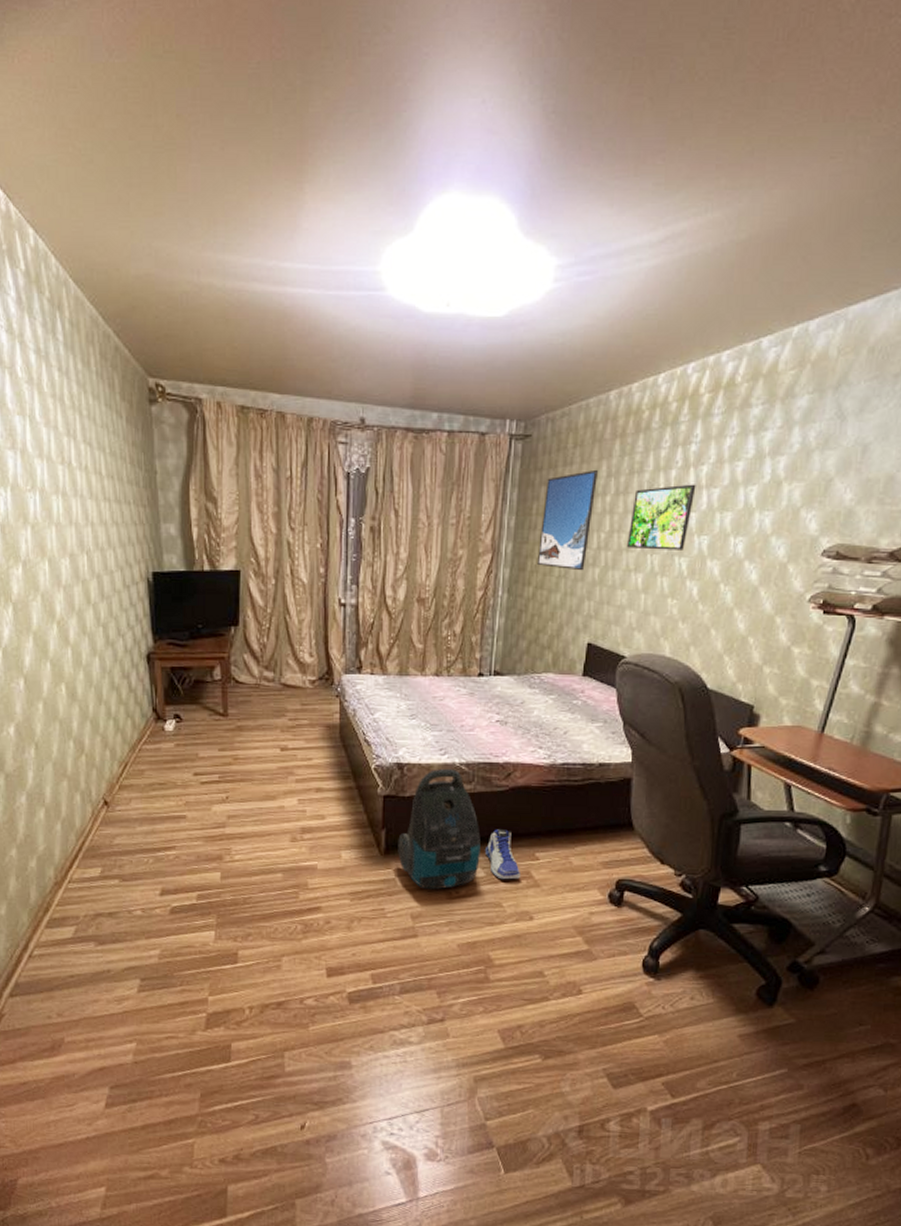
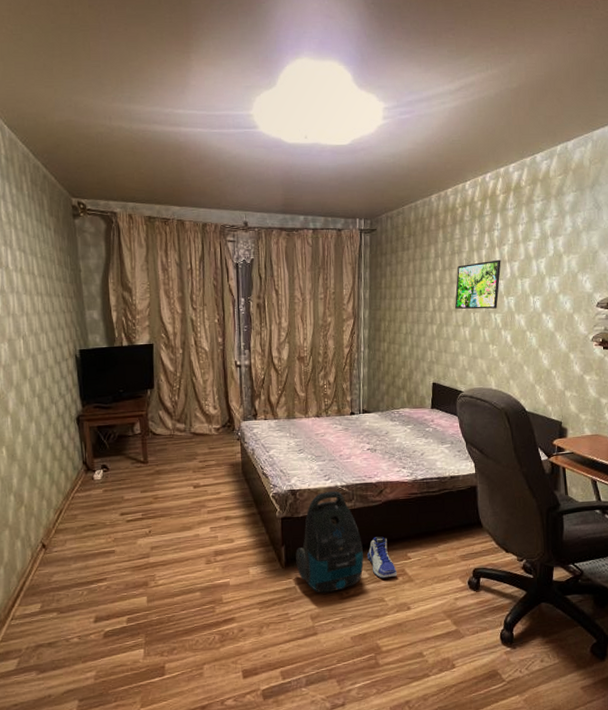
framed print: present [536,469,598,571] -> none [388,252,429,329]

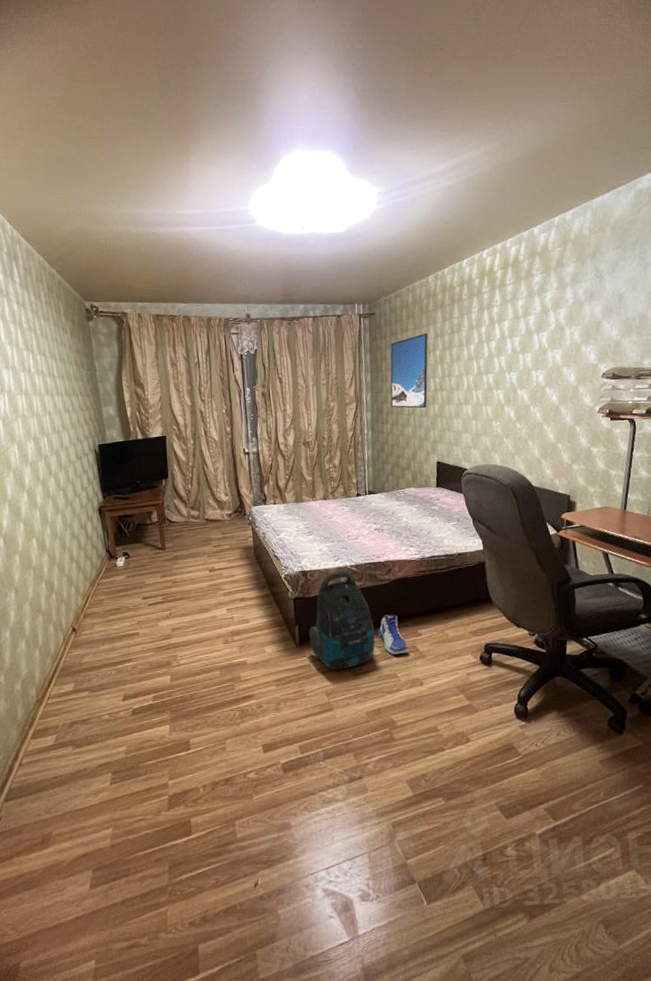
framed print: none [388,252,429,329] -> present [390,332,428,409]
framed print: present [455,259,501,310] -> none [456,335,502,388]

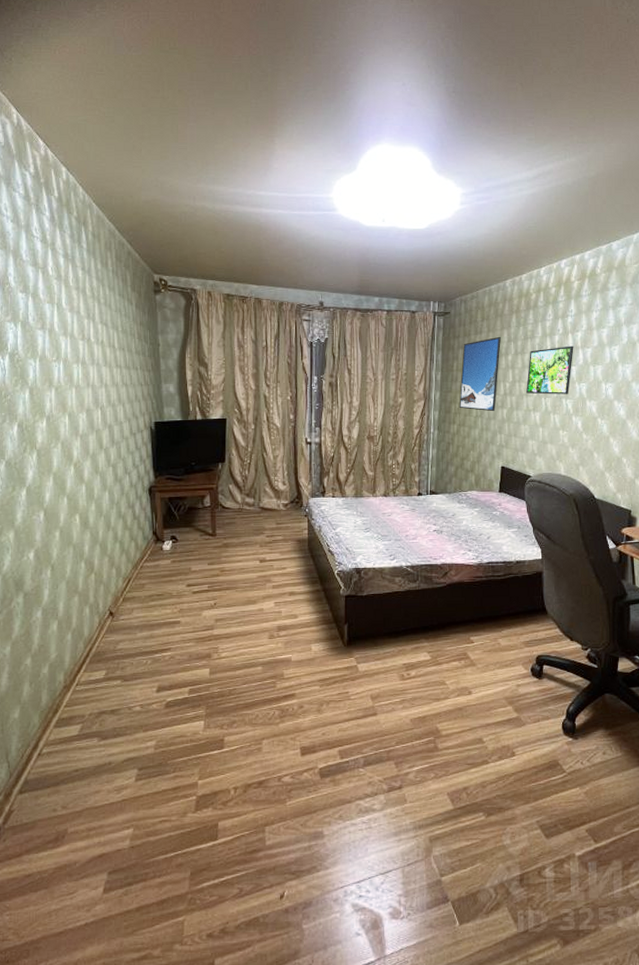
vacuum cleaner: present [309,570,375,670] -> none [358,570,426,673]
sneaker: present [378,614,409,655] -> none [429,619,460,661]
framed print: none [456,335,502,388] -> present [526,345,574,395]

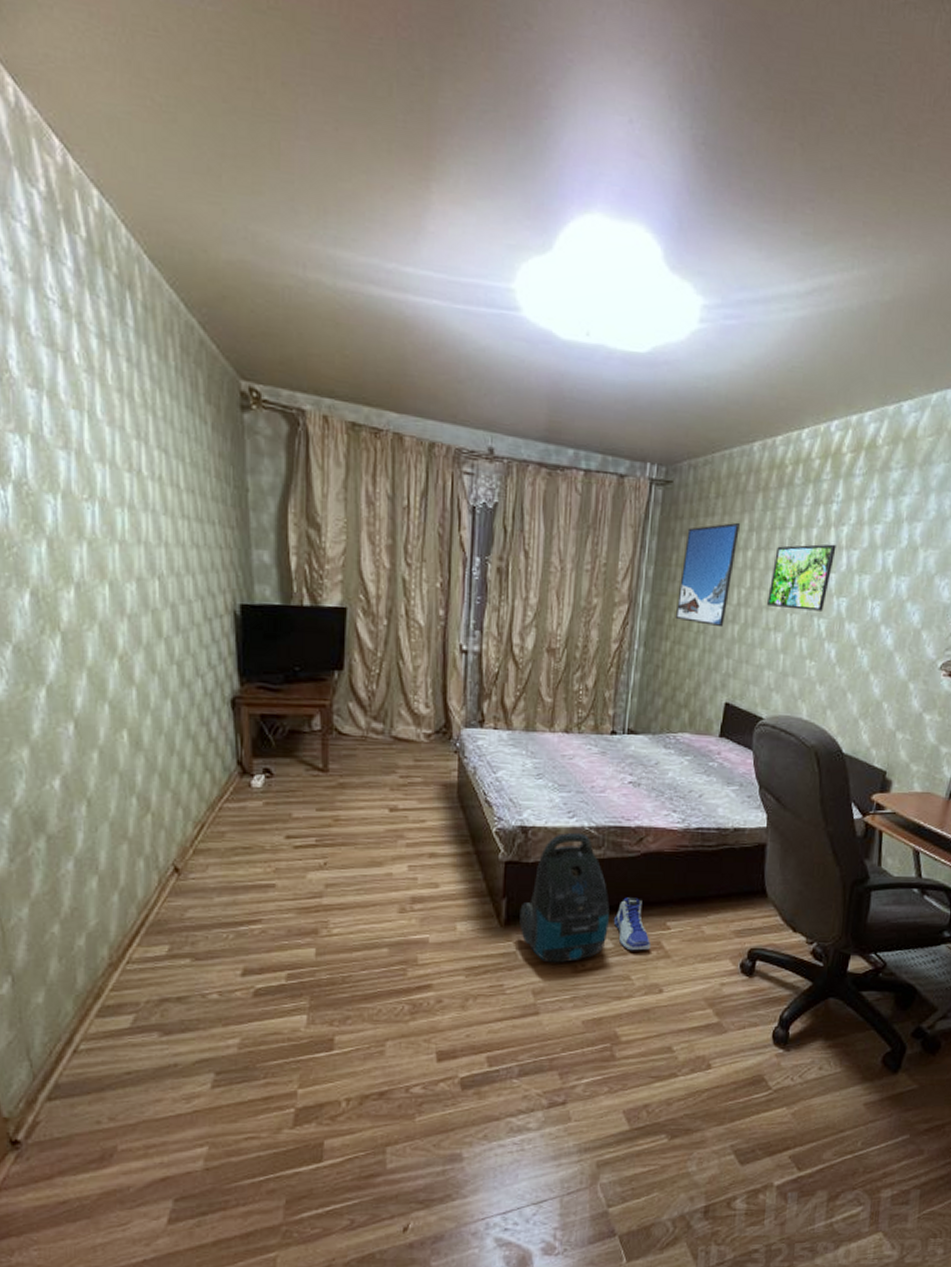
vacuum cleaner: none [358,570,426,673] -> present [519,832,610,963]
sneaker: none [429,619,460,661] -> present [613,897,652,951]

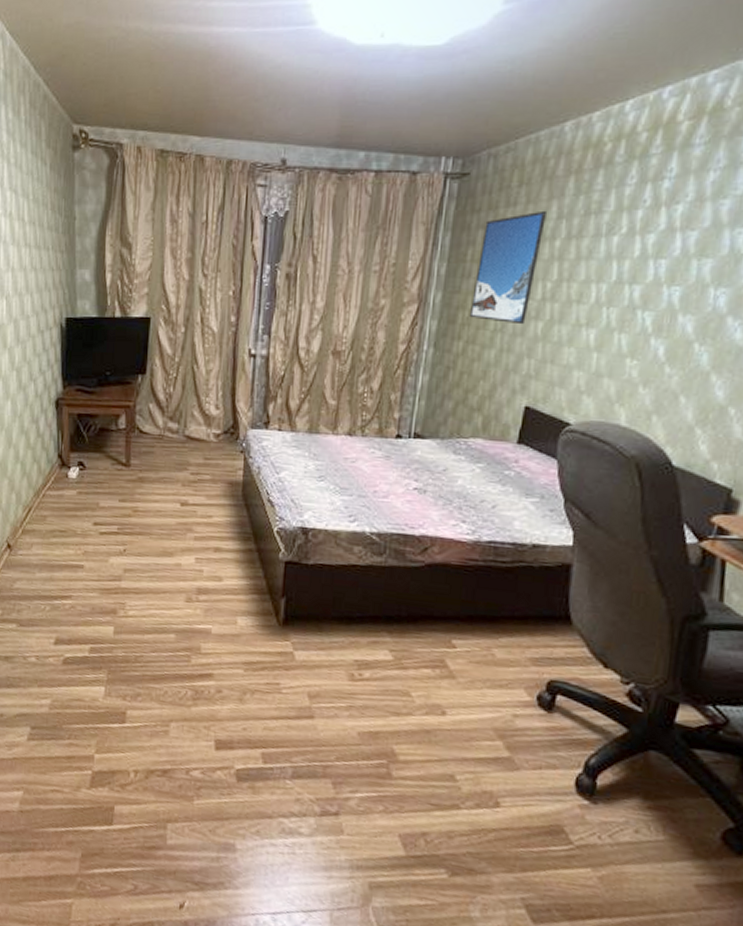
vacuum cleaner: present [519,832,610,963] -> none [297,536,390,670]
sneaker: present [613,897,652,951] -> none [393,609,435,667]
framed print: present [767,544,836,611] -> none [578,226,668,303]

